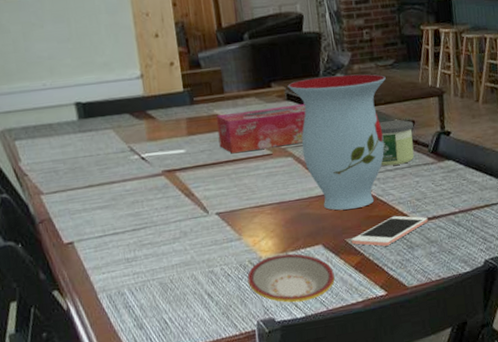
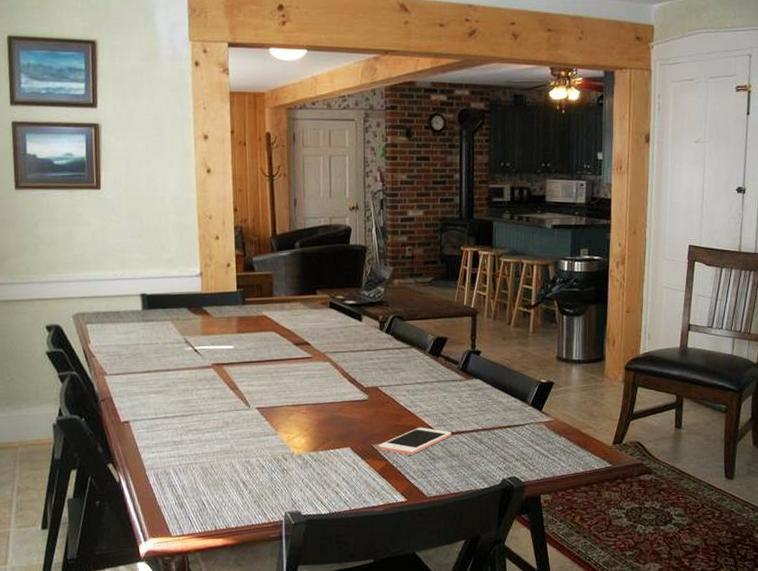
tissue box: present [215,104,306,154] -> none [263,313,346,354]
plate: present [247,253,335,303] -> none [279,452,359,499]
vase: present [288,74,386,211] -> none [331,288,423,417]
candle: present [379,120,414,166] -> none [412,336,446,379]

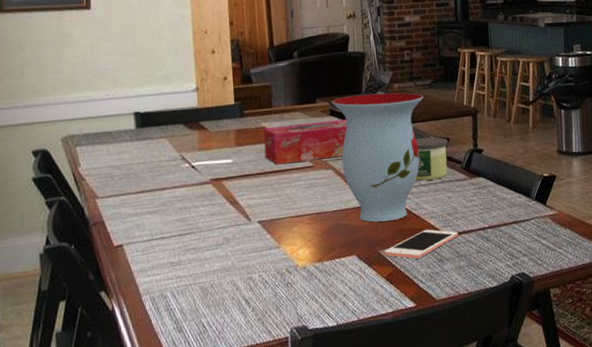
tissue box: none [263,313,346,354] -> present [263,119,347,165]
vase: none [331,288,423,417] -> present [331,92,424,223]
candle: none [412,336,446,379] -> present [415,137,449,181]

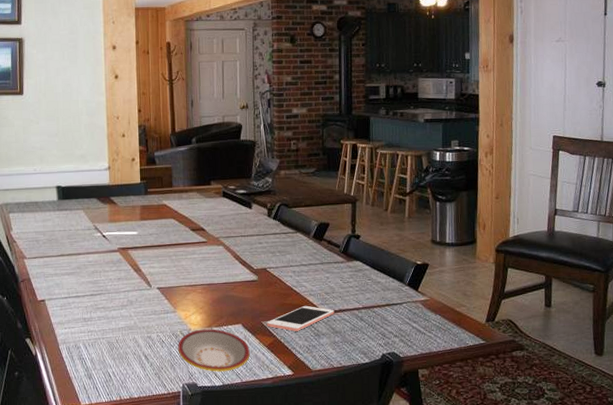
tissue box: present [263,119,347,165] -> none [164,201,238,239]
plate: none [283,263,367,311] -> present [178,329,250,372]
vase: present [331,92,424,223] -> none [224,178,307,296]
candle: present [415,137,449,181] -> none [297,221,329,261]

